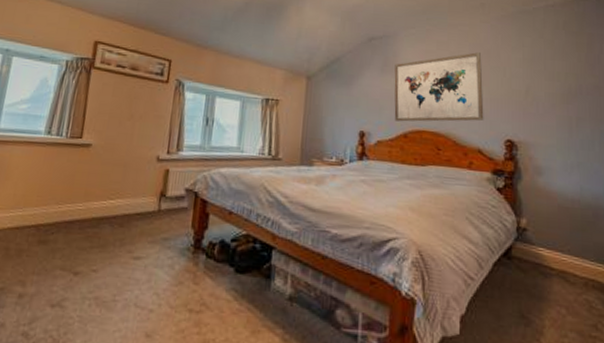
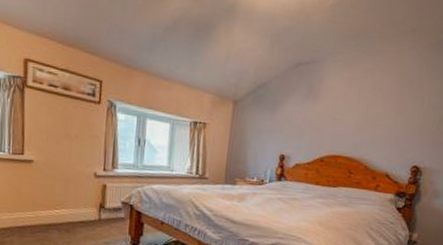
wall art: present [394,52,484,122] -> none [313,81,403,148]

